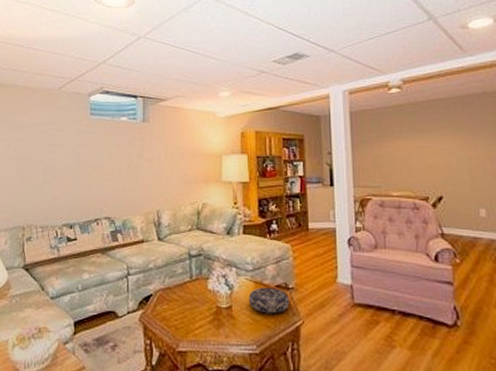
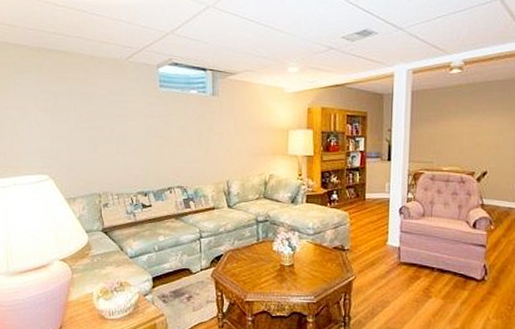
decorative bowl: present [248,288,290,314] -> none [308,249,345,271]

